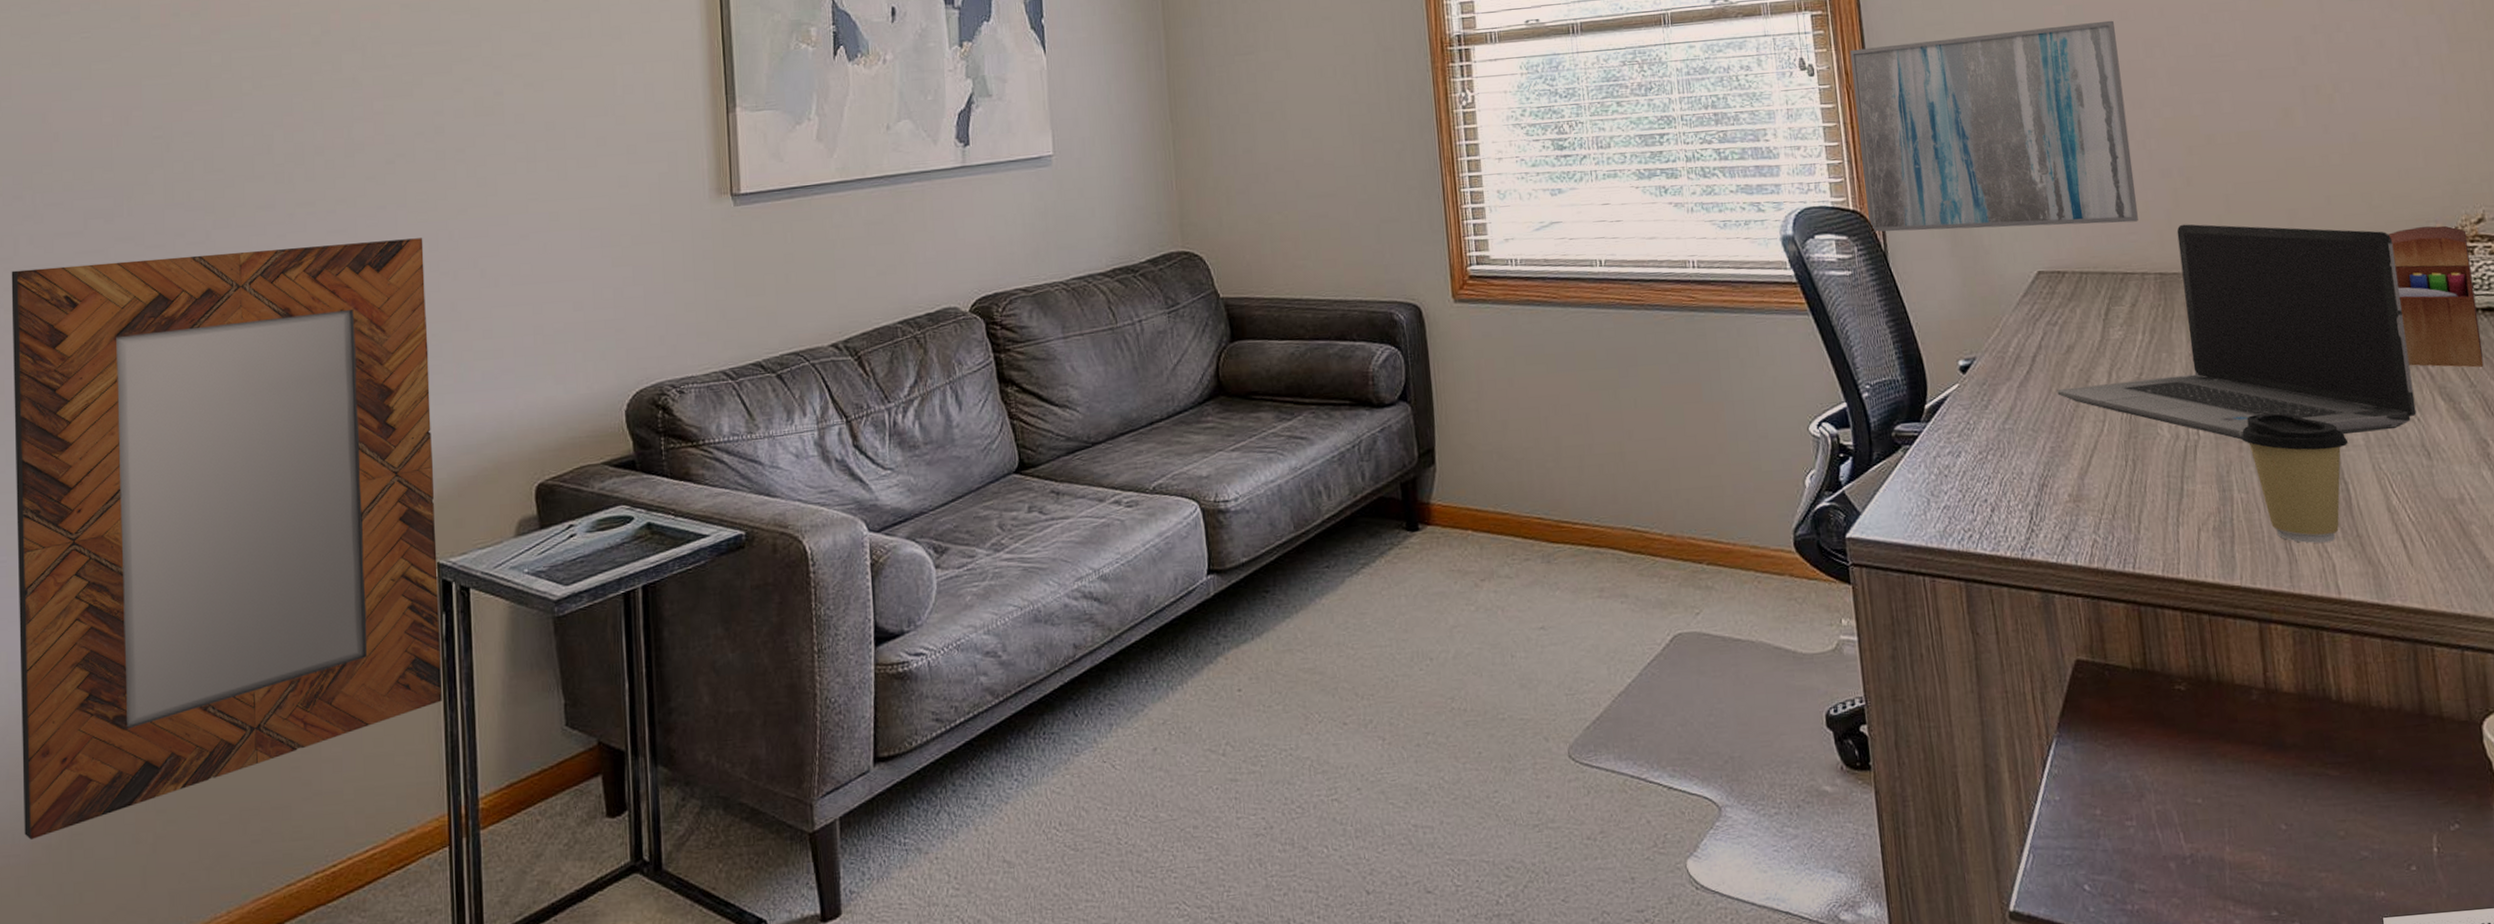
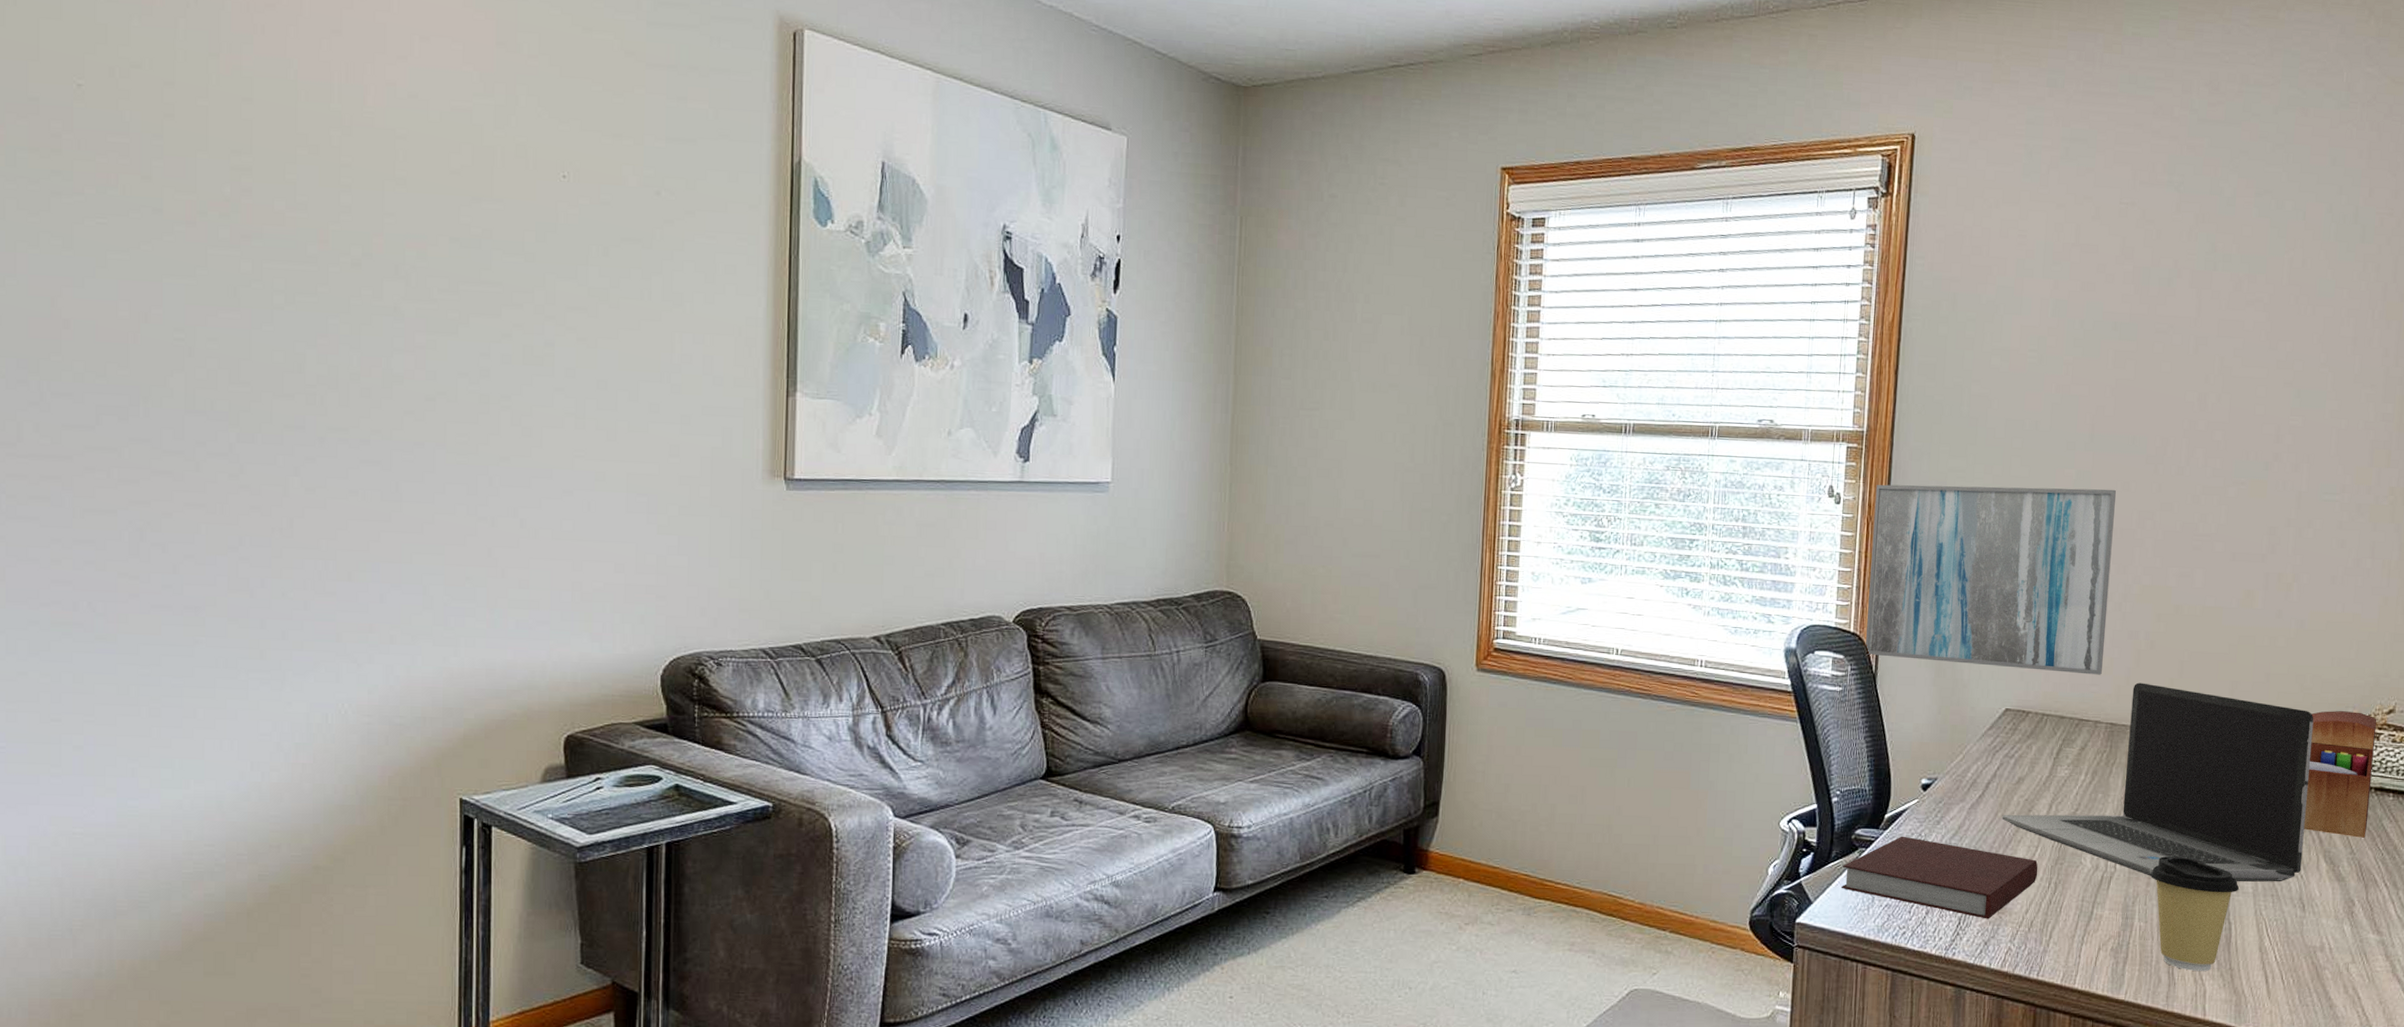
home mirror: present [11,238,442,840] -> none [14,457,462,1016]
notebook: none [1888,426,2111,510] -> present [1840,836,2038,919]

